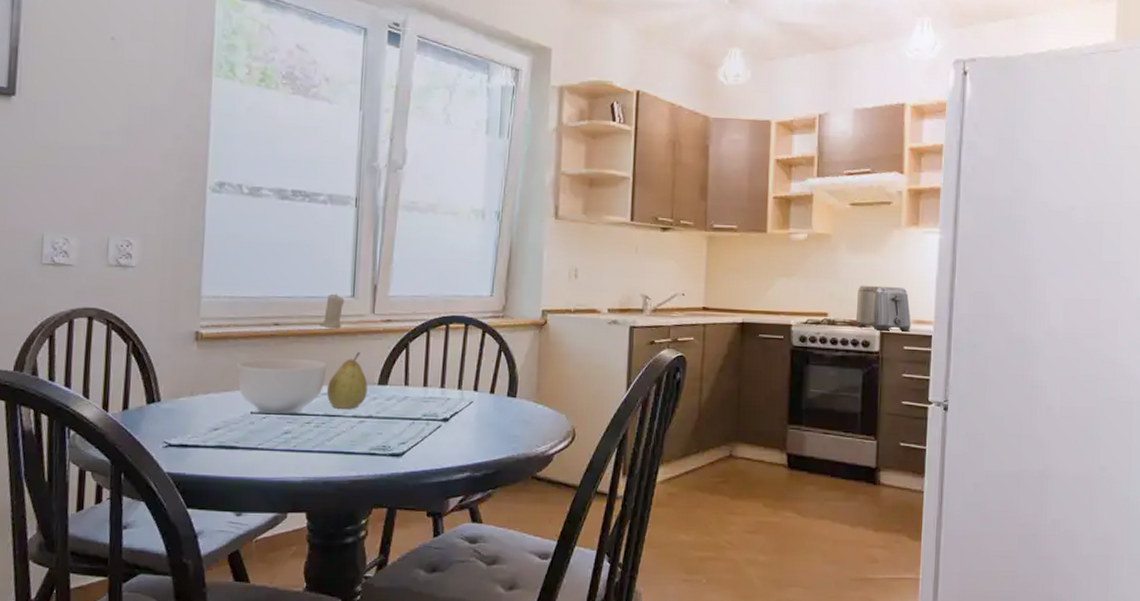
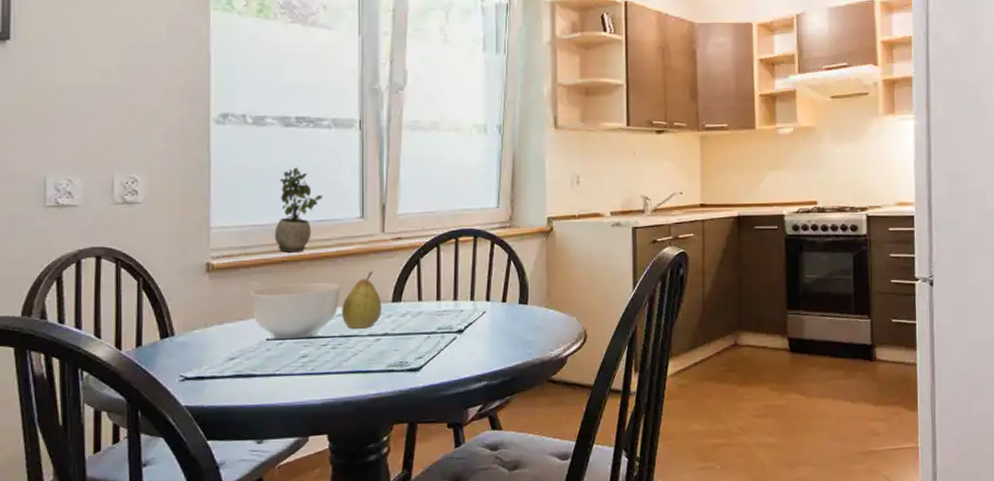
potted plant: none [264,241,314,327] -> present [274,167,323,253]
candle: present [319,293,345,329] -> none [330,215,354,251]
toaster: present [855,285,911,332] -> none [843,172,895,215]

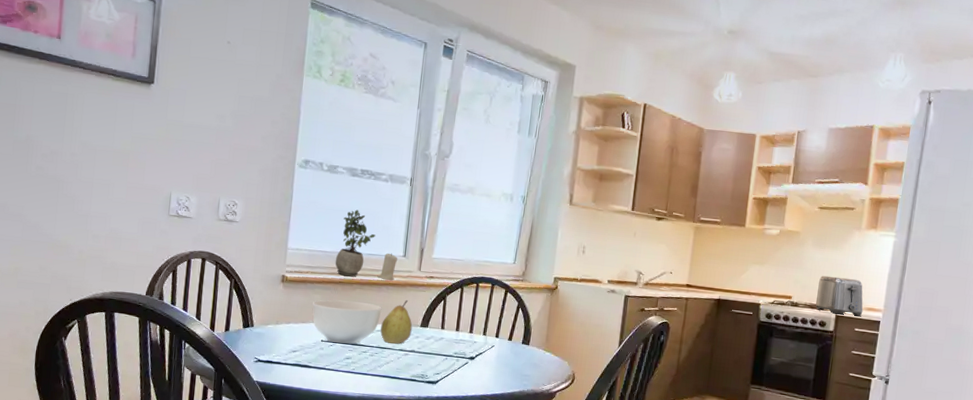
candle: none [330,215,354,251] -> present [377,253,398,281]
toaster: none [843,172,895,215] -> present [815,275,863,317]

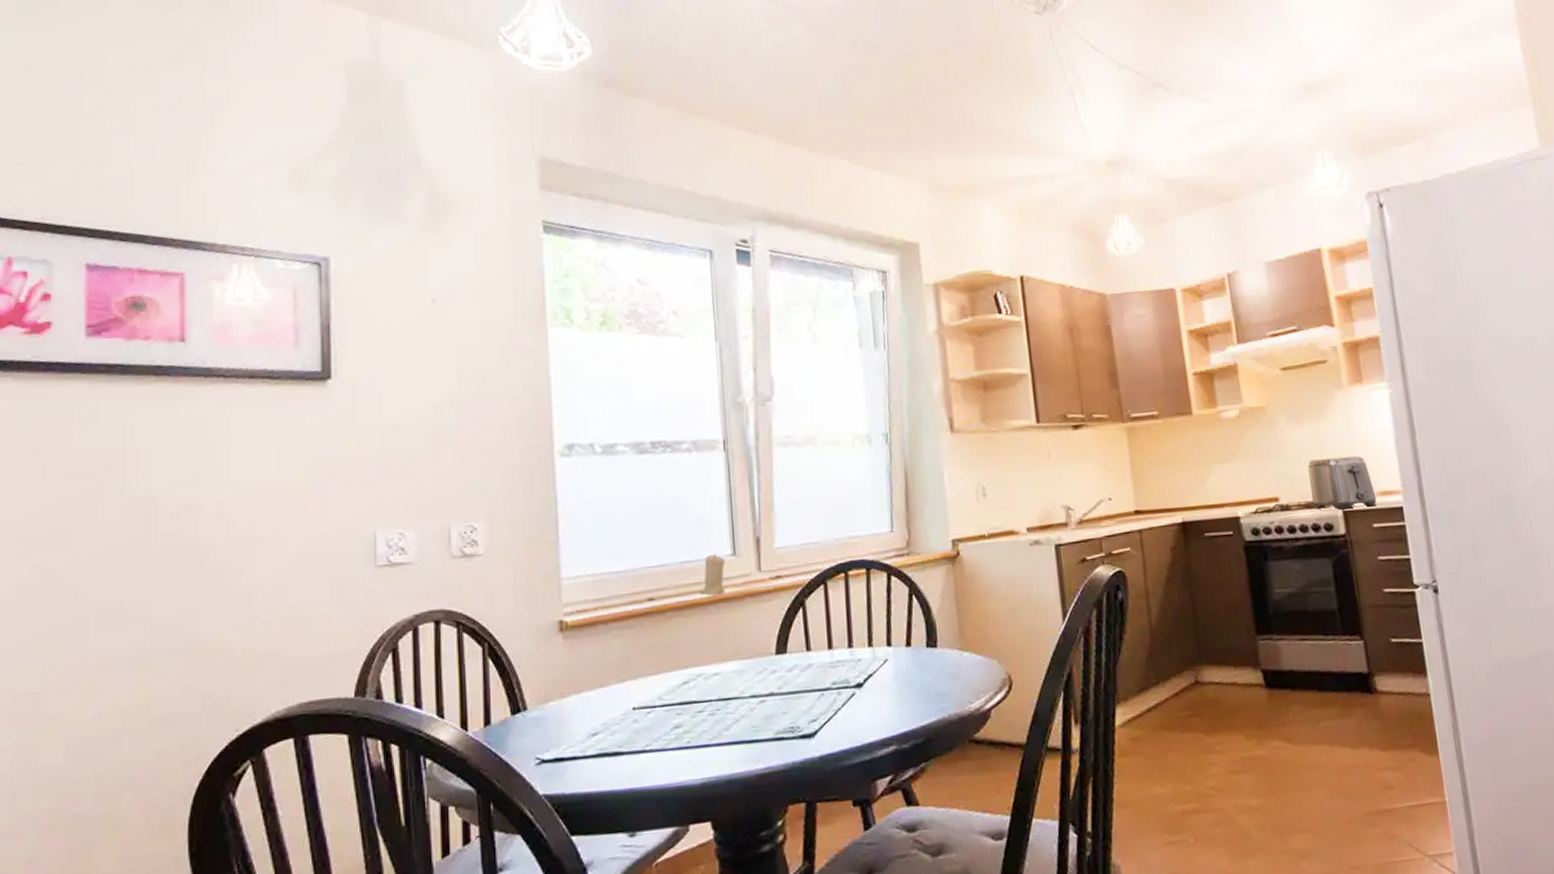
bowl: present [312,300,382,344] -> none [609,635,715,708]
potted plant: present [335,209,375,277] -> none [634,500,687,603]
fruit: present [380,299,413,344] -> none [717,618,765,690]

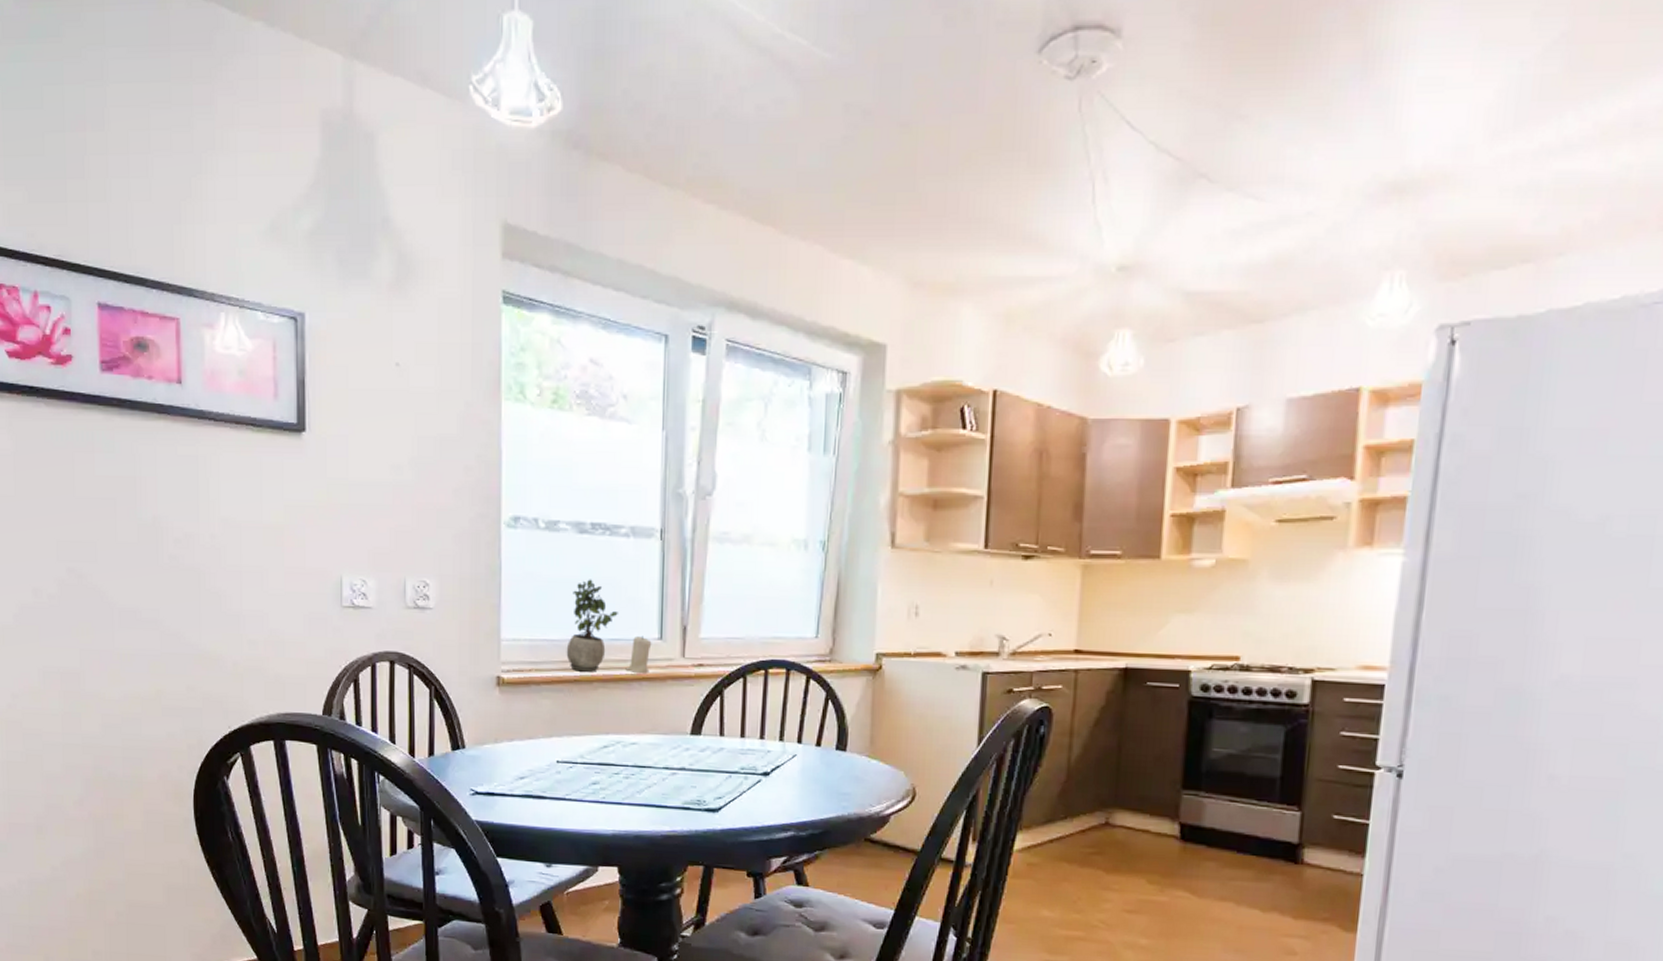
potted plant: none [634,500,687,603] -> present [566,579,618,672]
toaster: present [1308,455,1377,510] -> none [1278,622,1356,680]

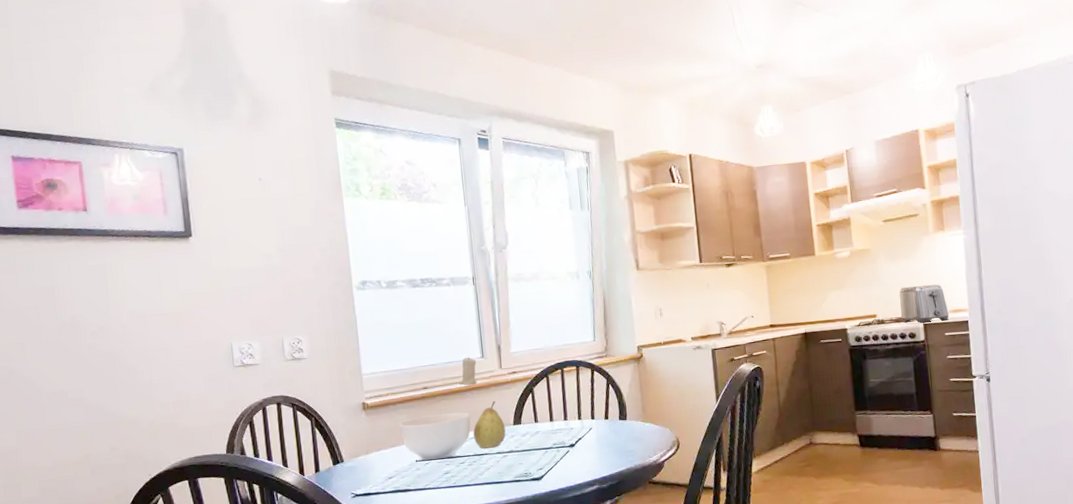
bowl: none [540,705,636,765] -> present [398,412,471,461]
potted plant: present [566,579,618,672] -> none [413,320,449,390]
fruit: none [635,698,679,760] -> present [473,400,506,449]
toaster: none [1278,622,1356,680] -> present [899,283,949,323]

